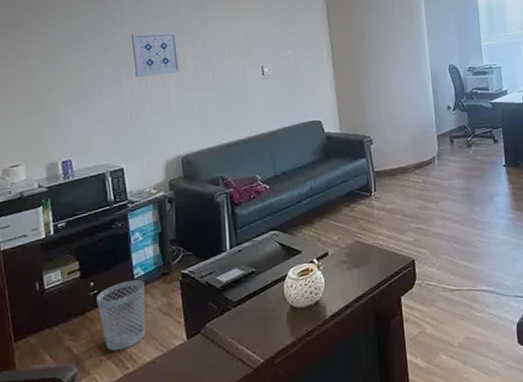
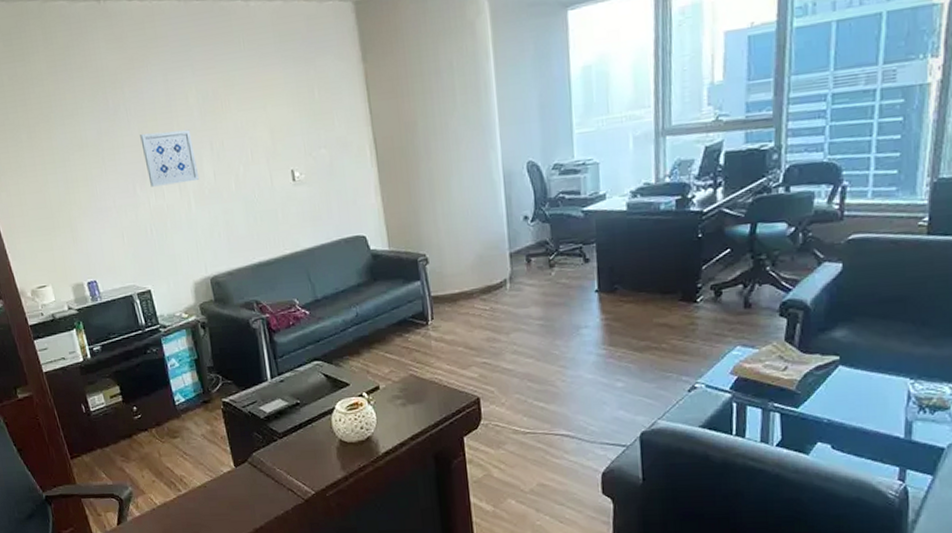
wastebasket: present [97,279,145,351] -> none [141,406,193,473]

